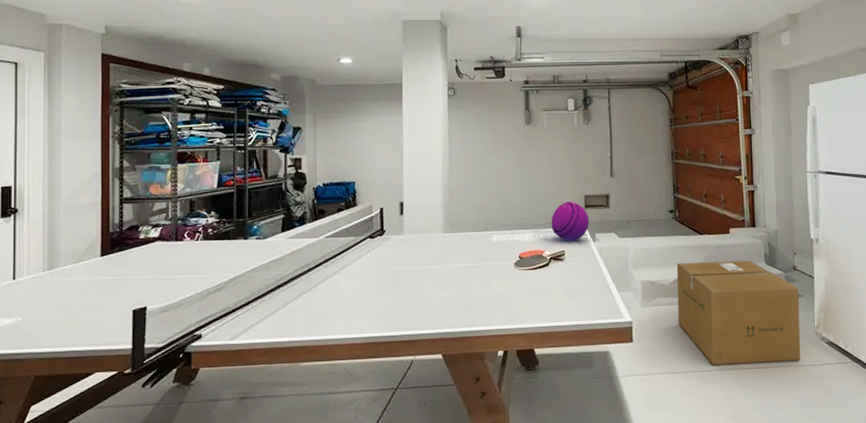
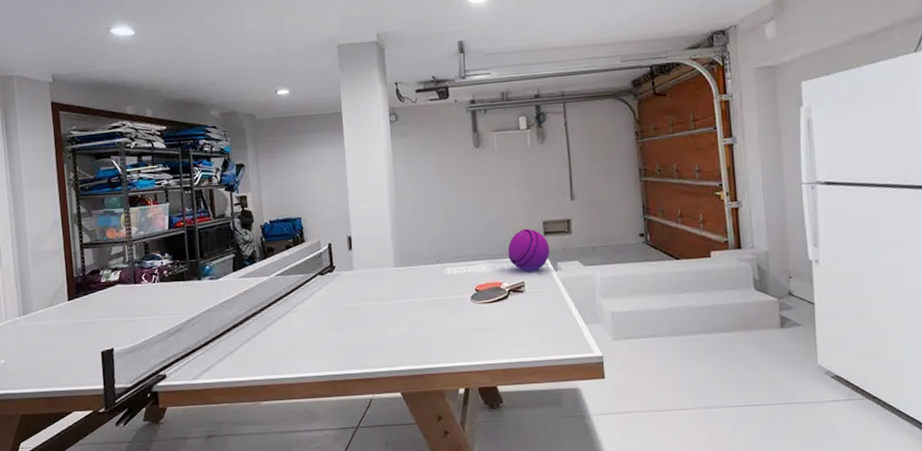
box: present [676,260,801,366] -> none [650,286,802,403]

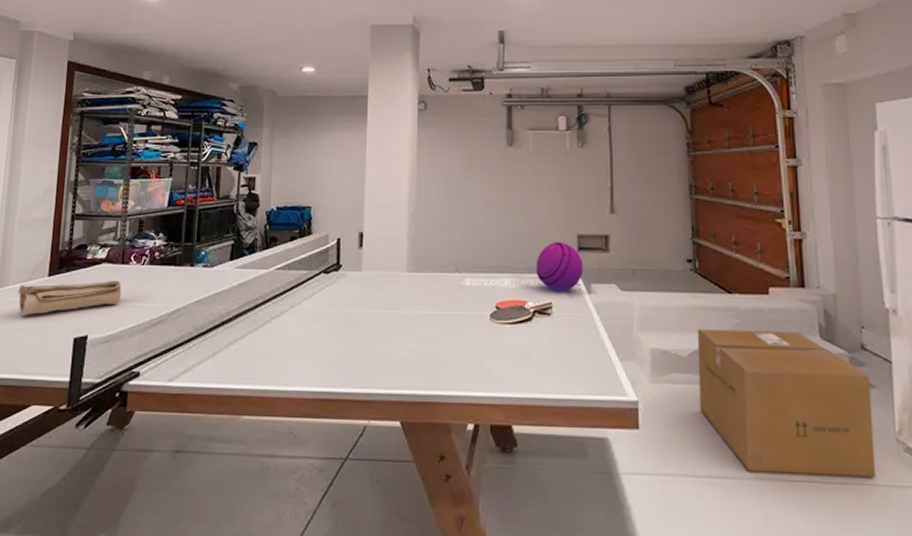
towel: none [42,298,139,337] -> present [18,280,122,316]
box: none [650,286,802,403] -> present [697,329,876,478]

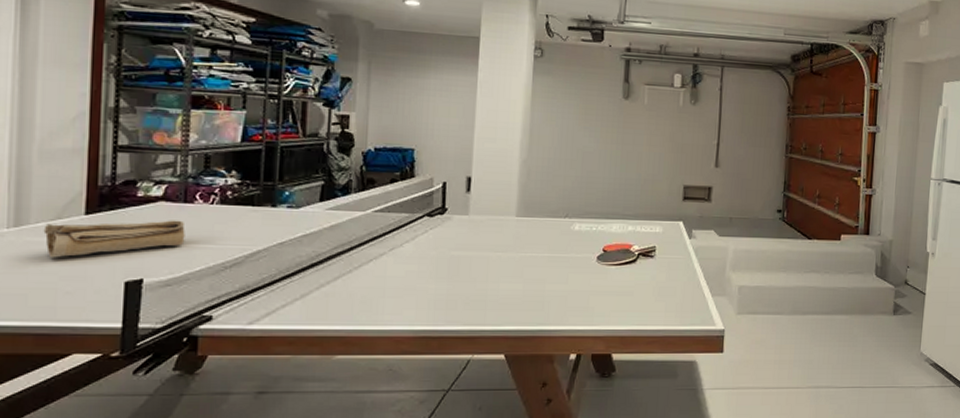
ball: present [536,241,584,291] -> none [642,190,687,236]
box: present [697,329,876,478] -> none [774,269,908,382]

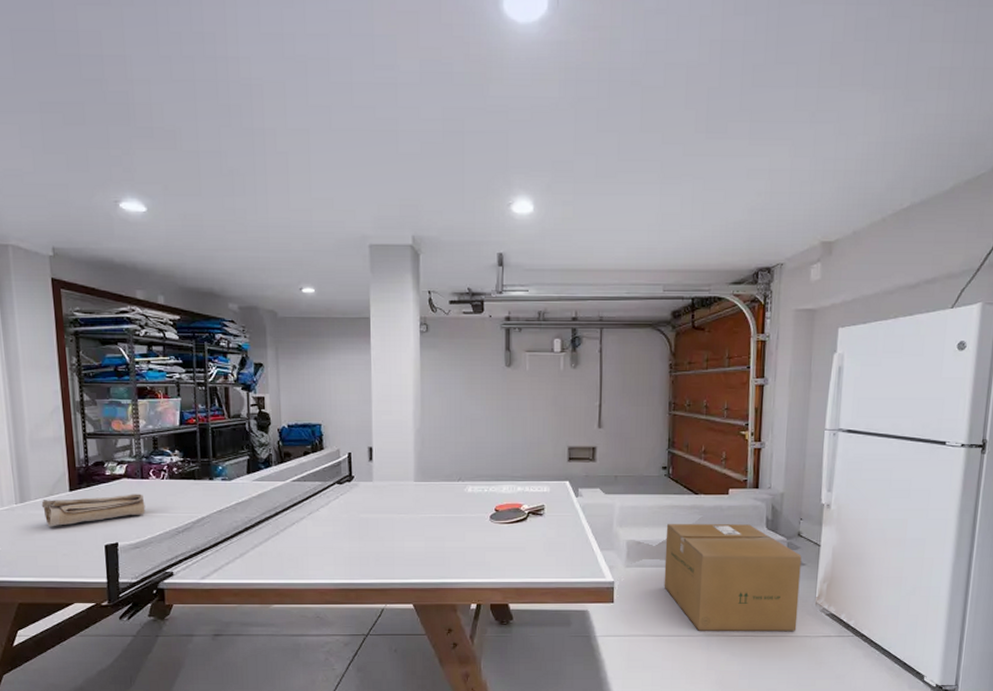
box: none [774,269,908,382] -> present [664,524,802,631]

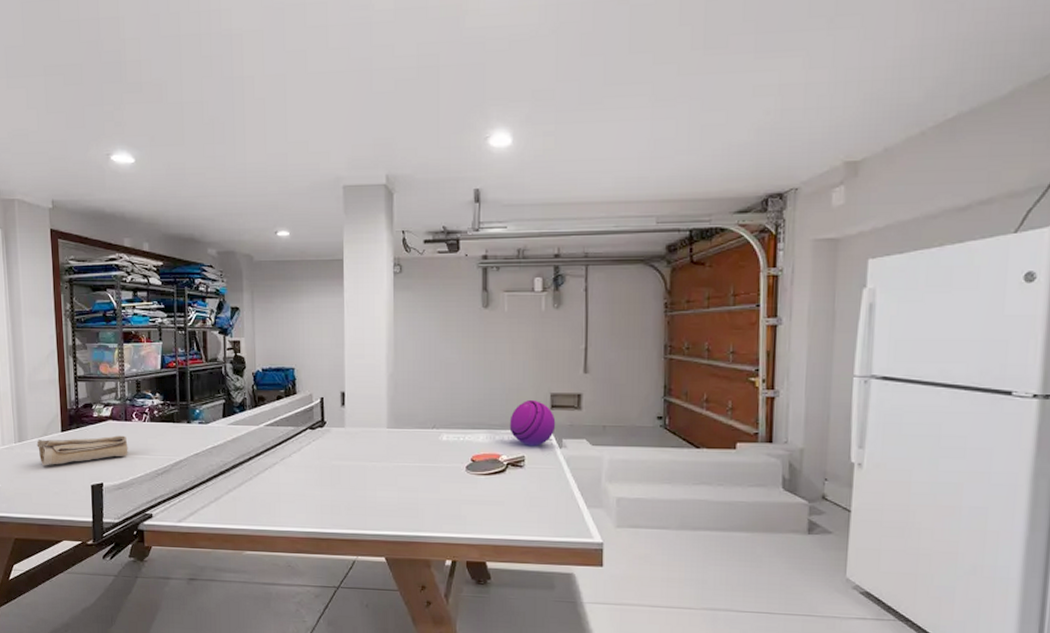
ball: none [530,452,573,495] -> present [509,399,556,446]
box: present [664,524,802,631] -> none [660,481,827,610]

